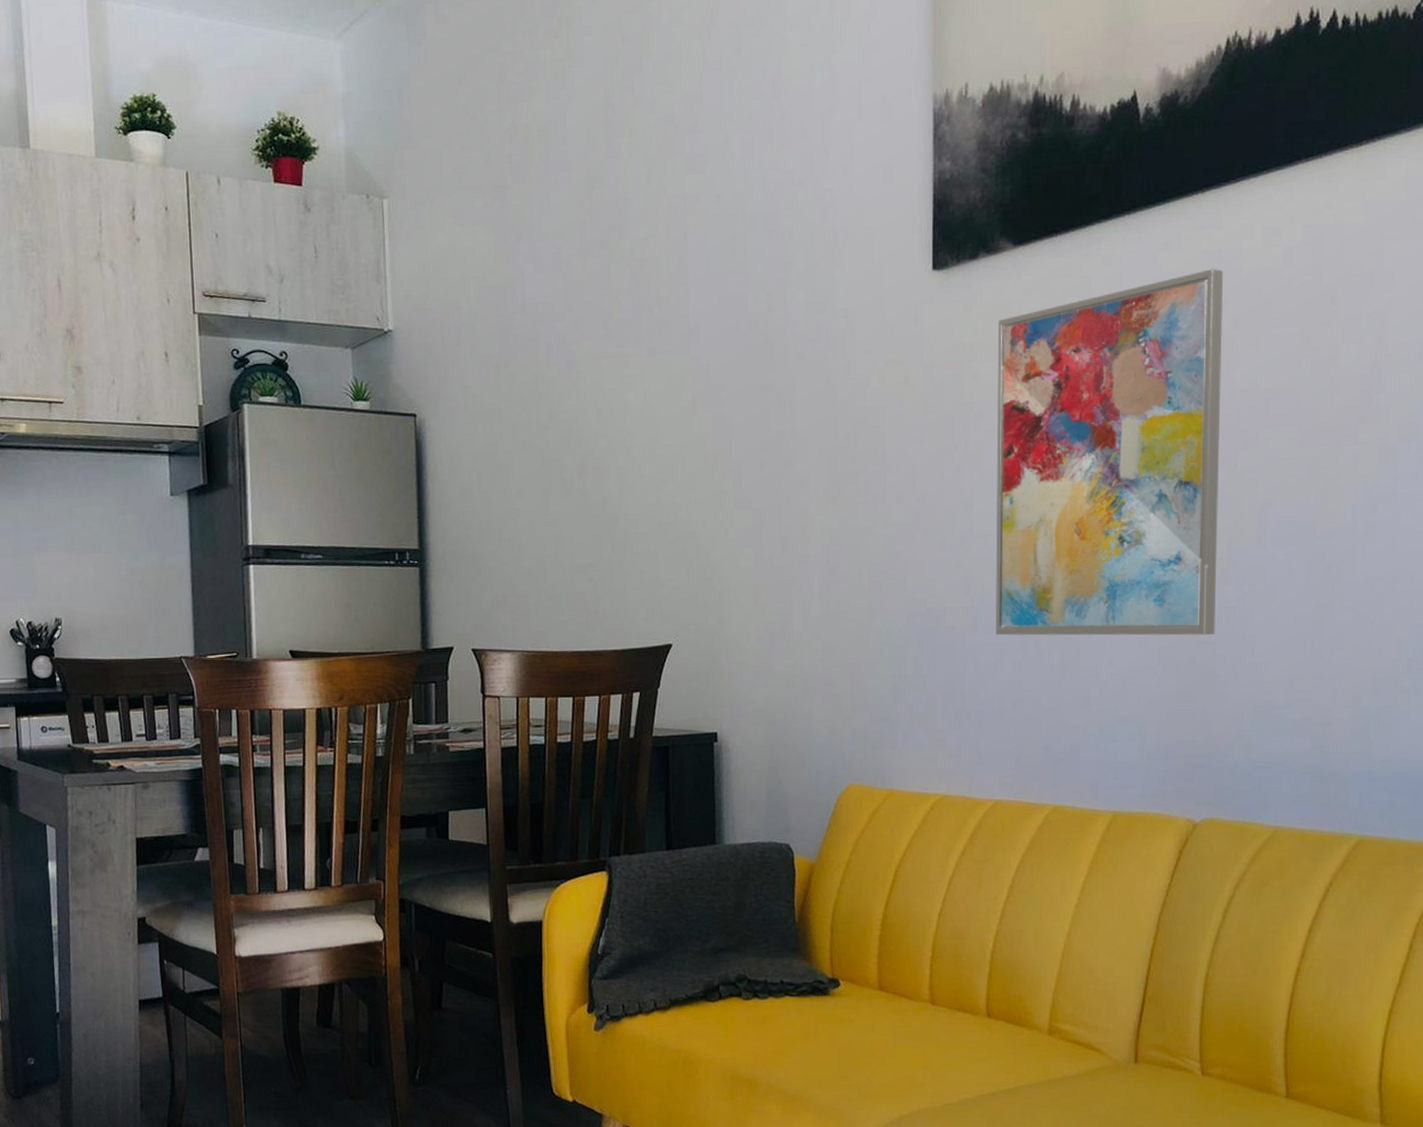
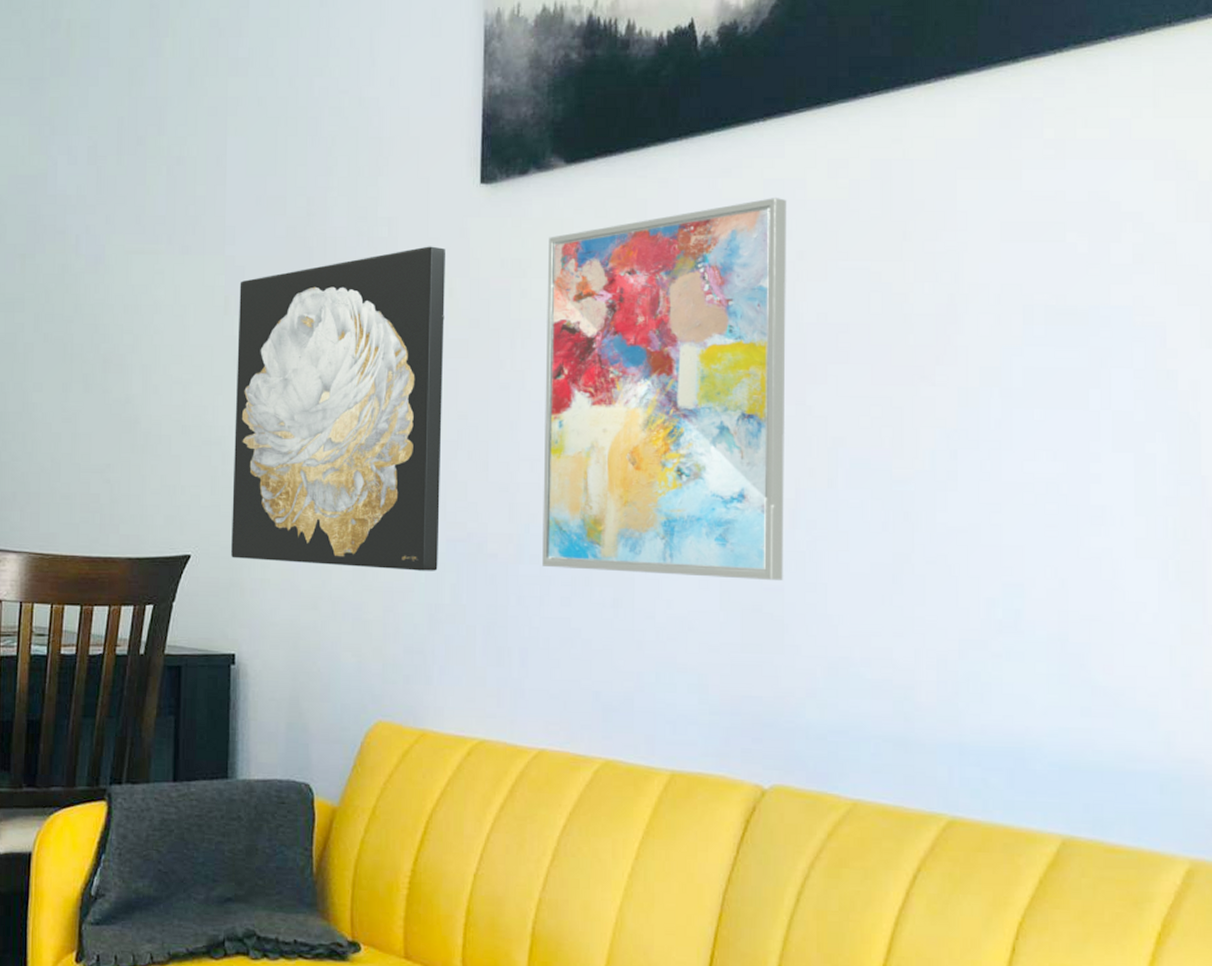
wall art: none [706,335,901,646] -> present [231,246,445,571]

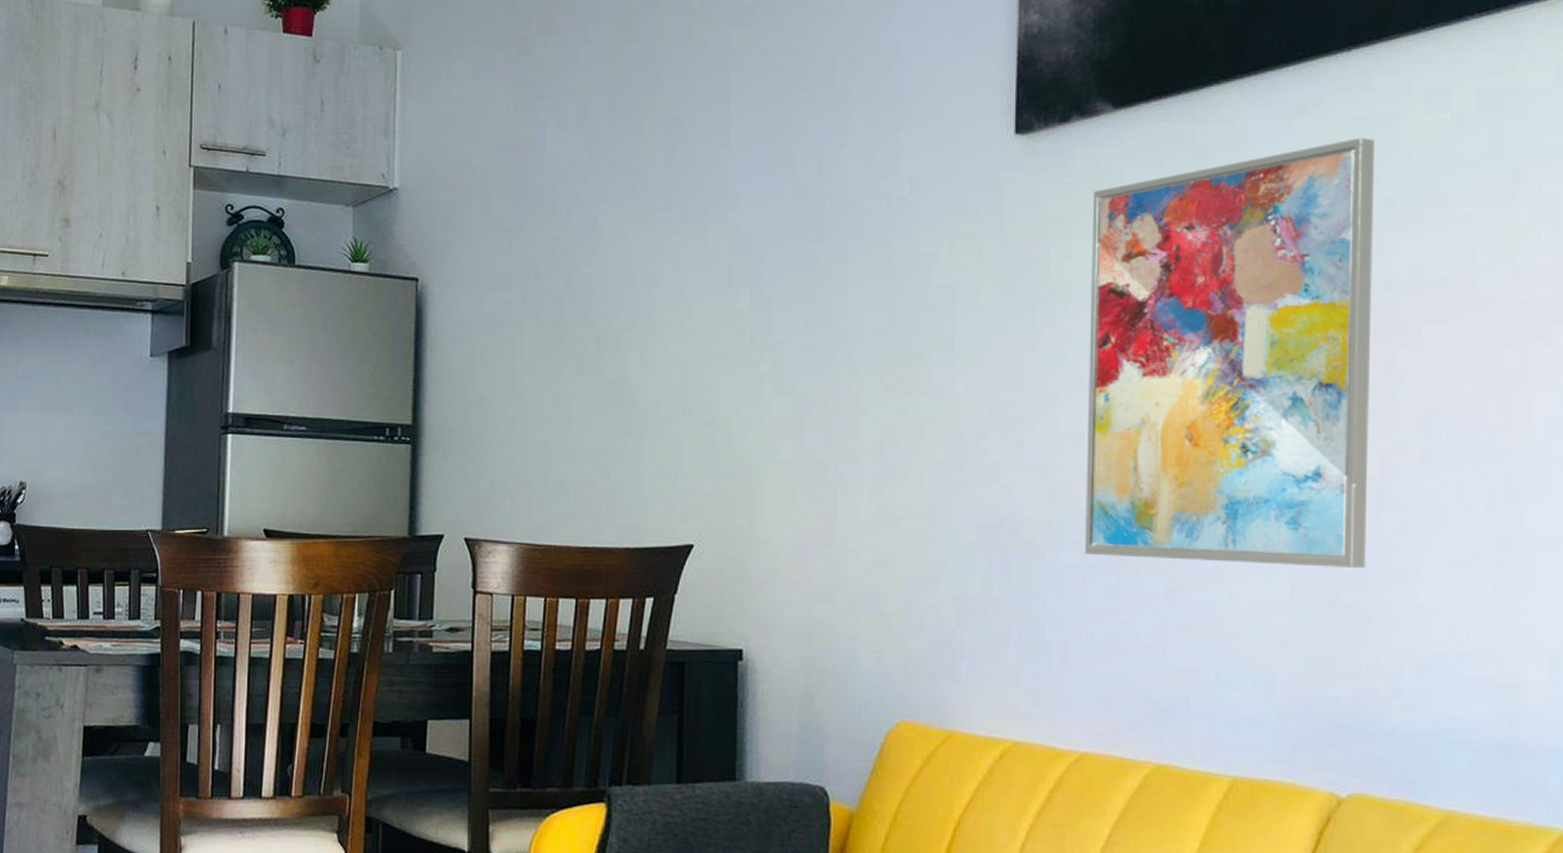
wall art: present [231,246,445,571] -> none [738,205,975,560]

